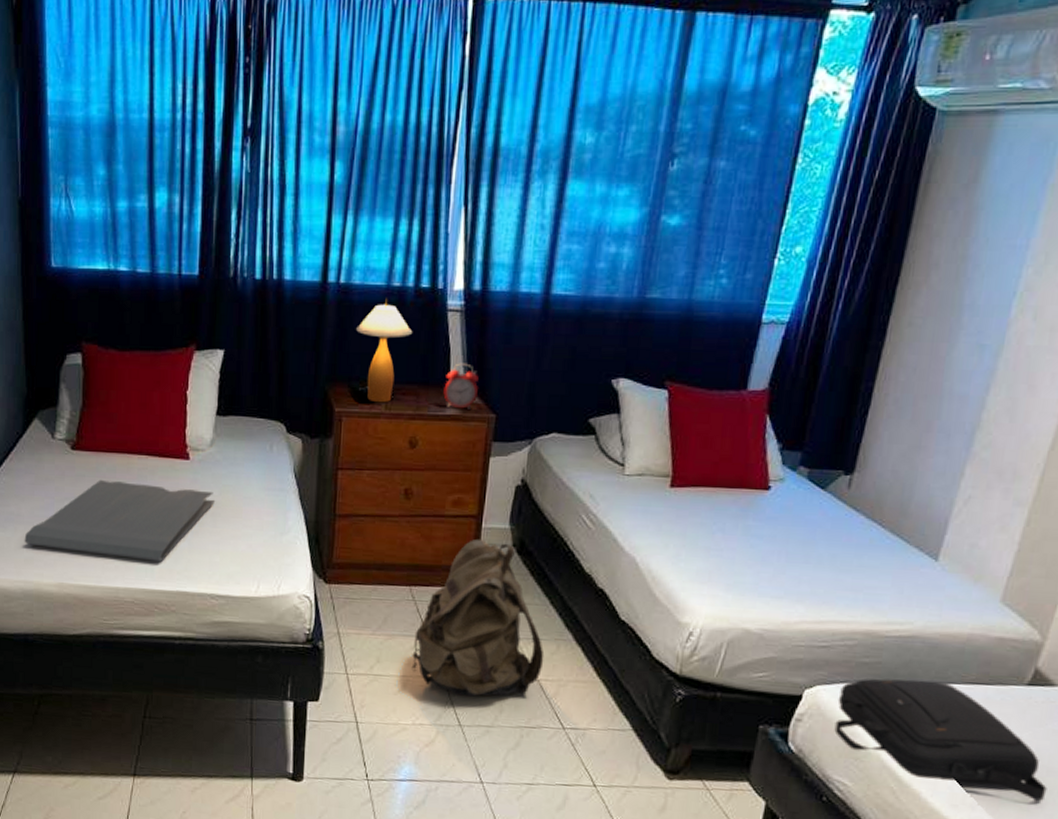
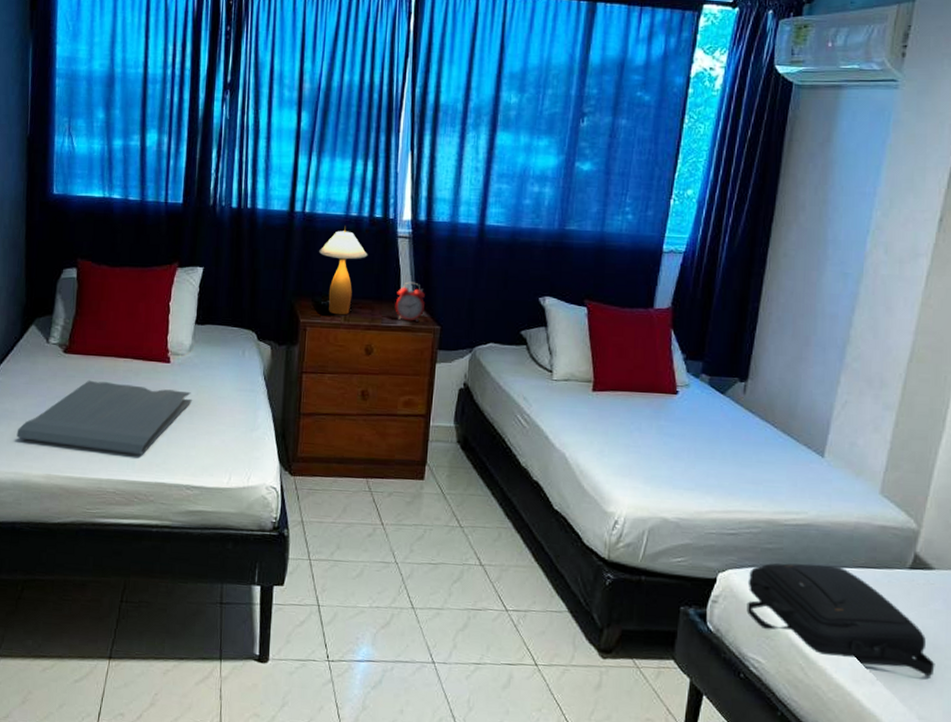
backpack: present [411,538,544,697] -> none [368,435,488,581]

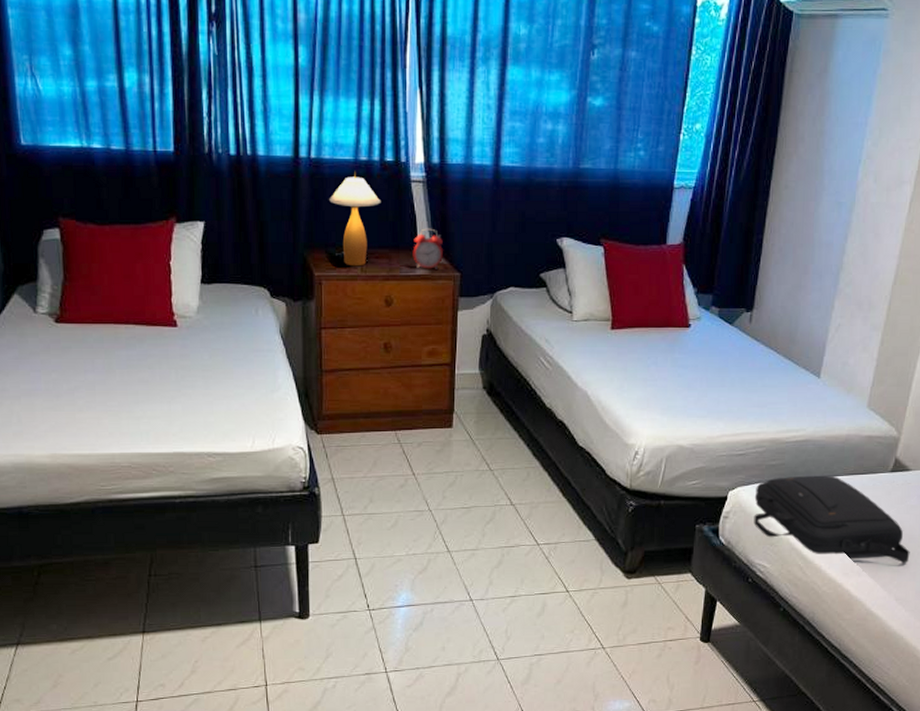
towel: present [16,380,193,455] -> none [11,350,206,425]

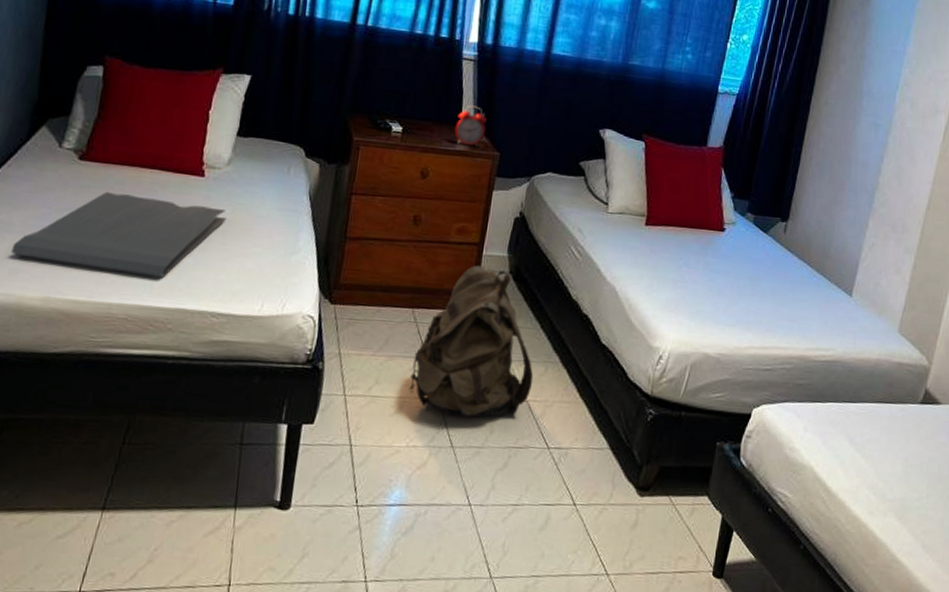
towel: none [11,350,206,425] -> present [11,191,227,278]
table lamp: present [329,171,381,266] -> none [379,43,431,136]
backpack: none [401,384,517,525] -> present [409,265,534,418]
laptop bag: present [753,475,910,563] -> none [777,398,939,506]

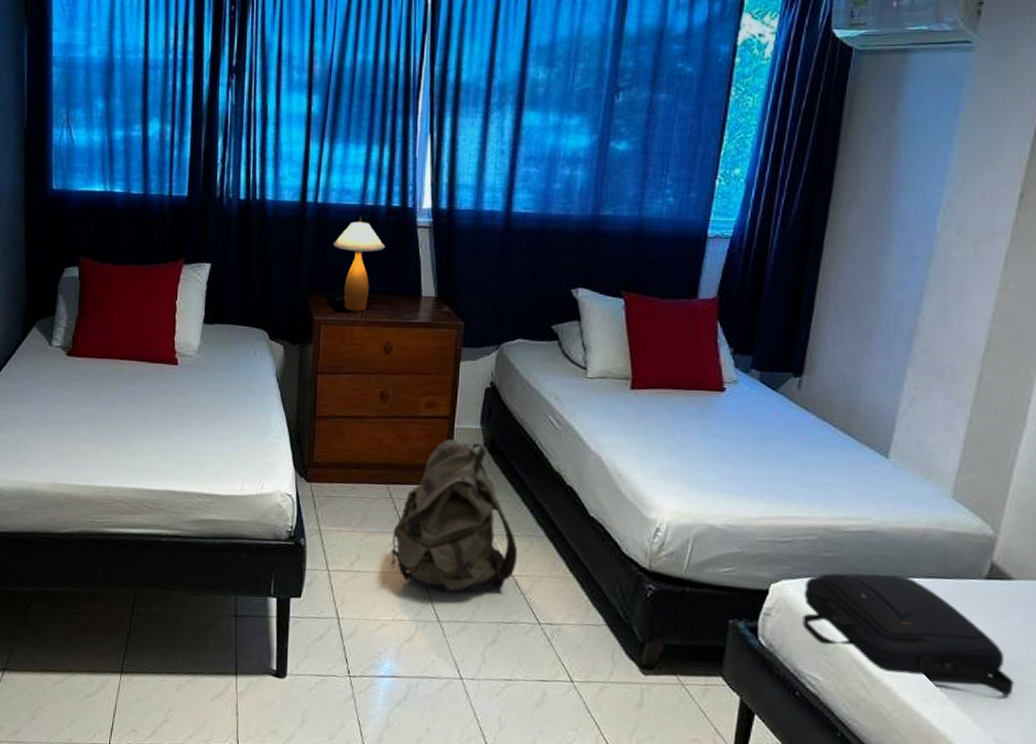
towel: present [11,191,227,278] -> none [20,384,203,462]
table lamp: none [379,43,431,136] -> present [333,216,386,312]
alarm clock: present [454,105,487,147] -> none [415,274,447,317]
laptop bag: none [777,398,939,506] -> present [802,573,1014,695]

